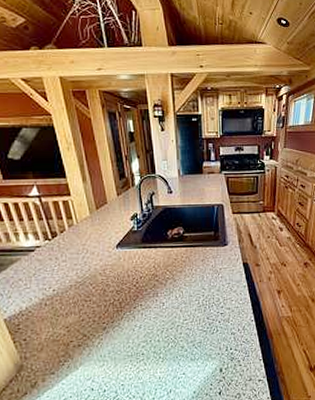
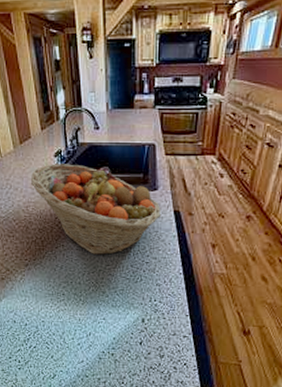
fruit basket: none [108,226,232,311] -> present [31,163,162,255]

